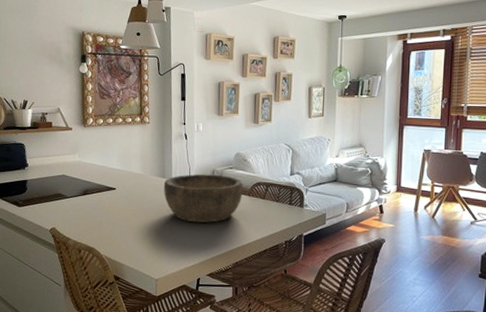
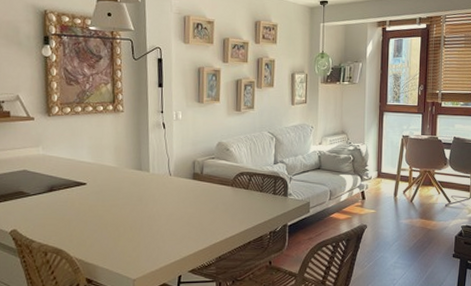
bowl: present [163,174,243,223] -> none [140,165,226,217]

